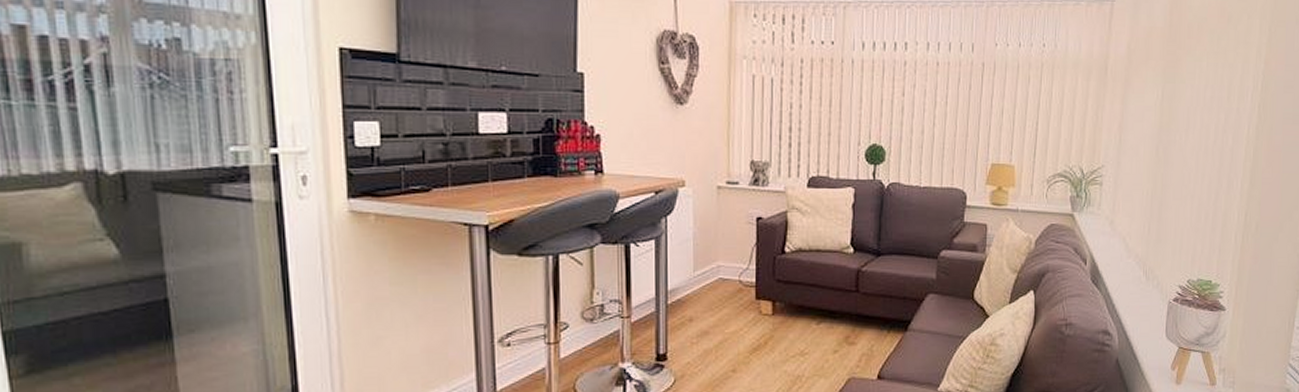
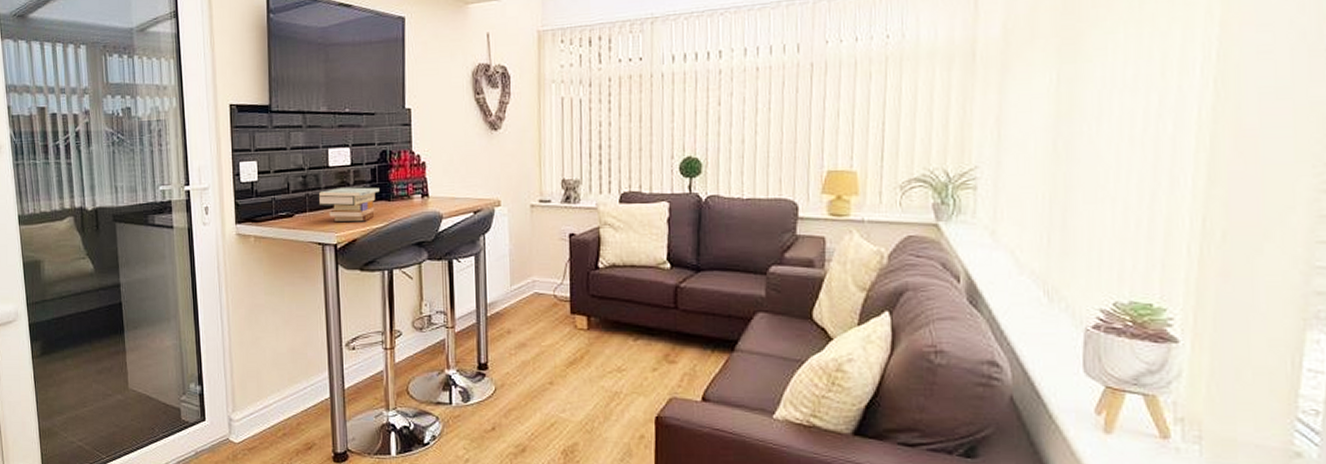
books: none [464,159,544,200] -> present [318,187,380,223]

